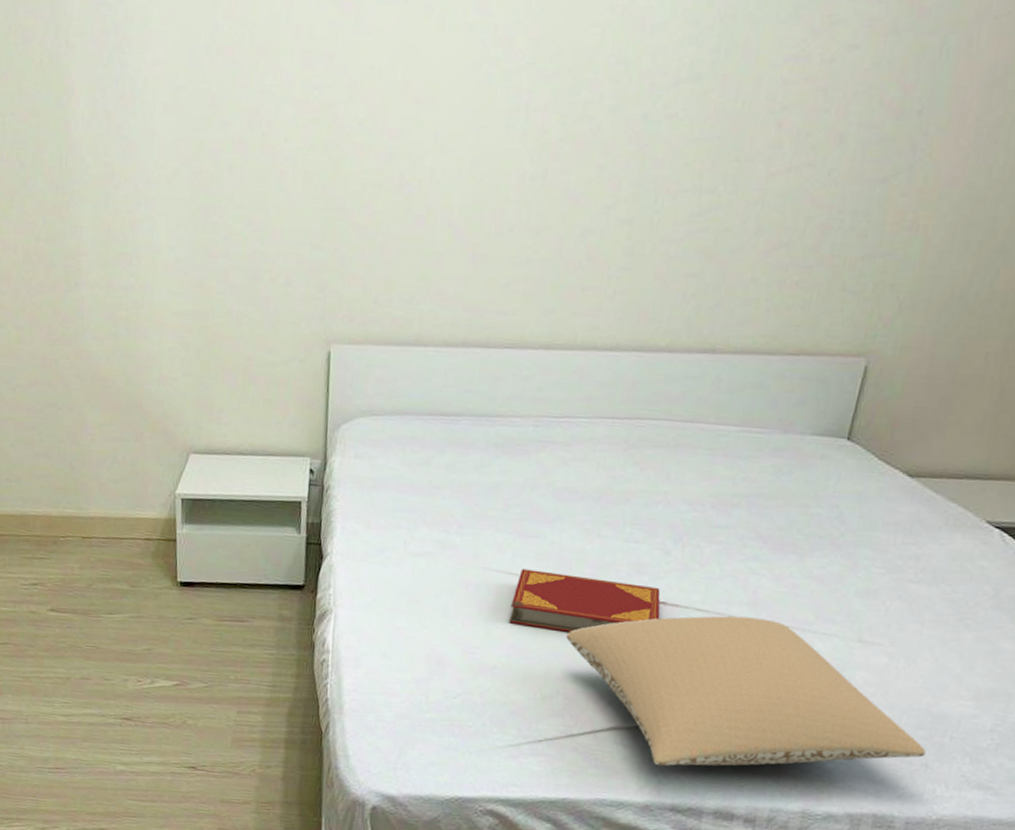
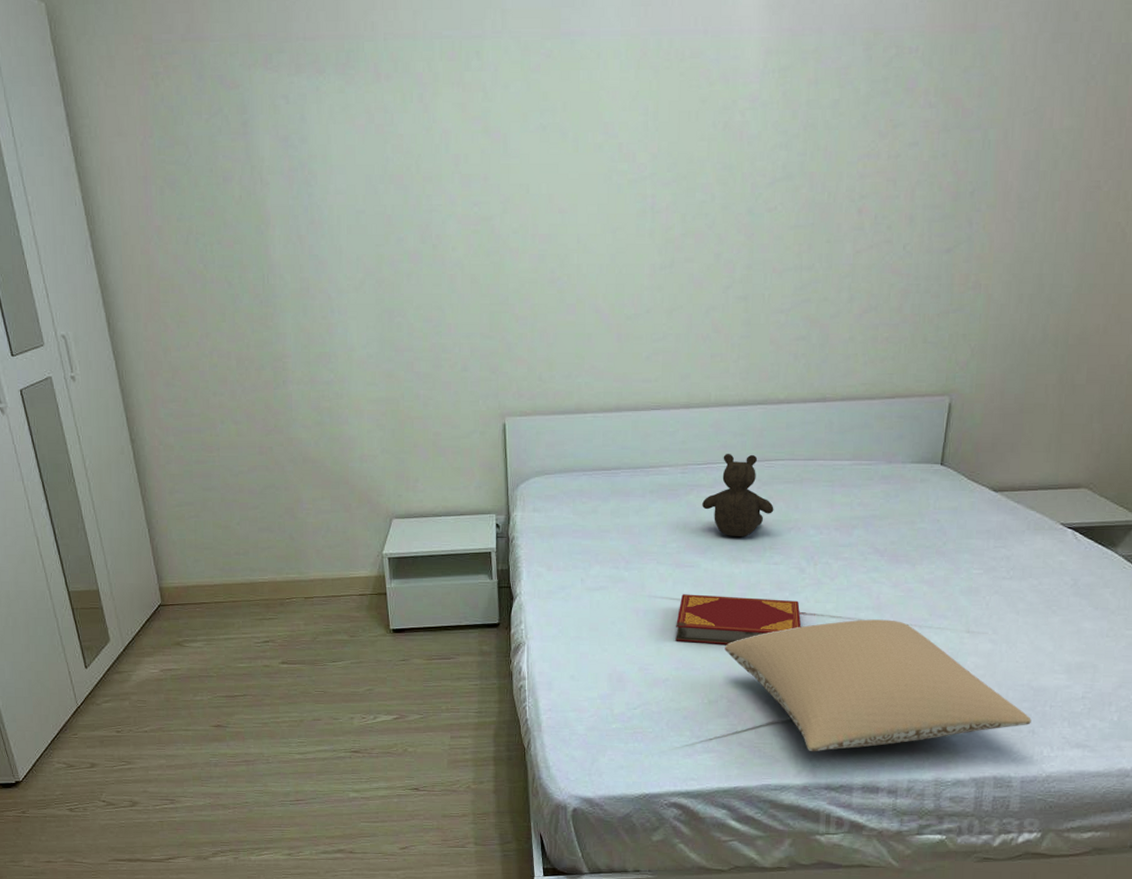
teddy bear: none [555,406,641,507] -> present [702,453,774,536]

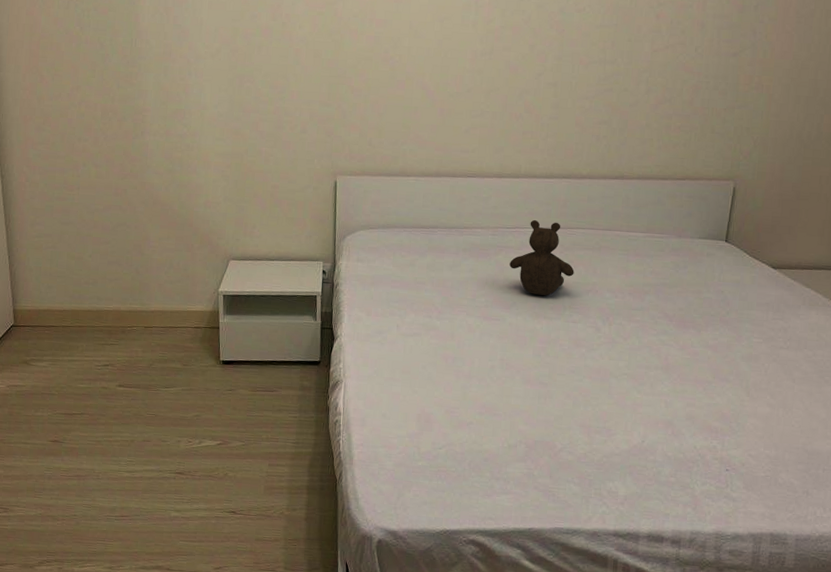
hardback book: present [676,594,802,645] -> none [480,344,596,394]
pillow: present [725,619,1031,752] -> none [525,378,806,500]

